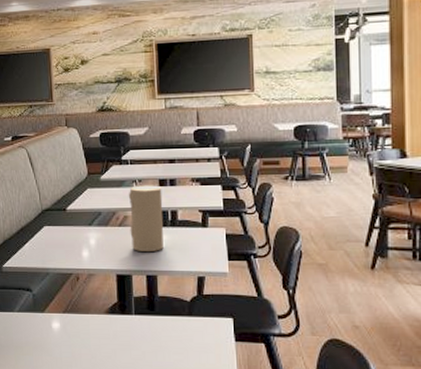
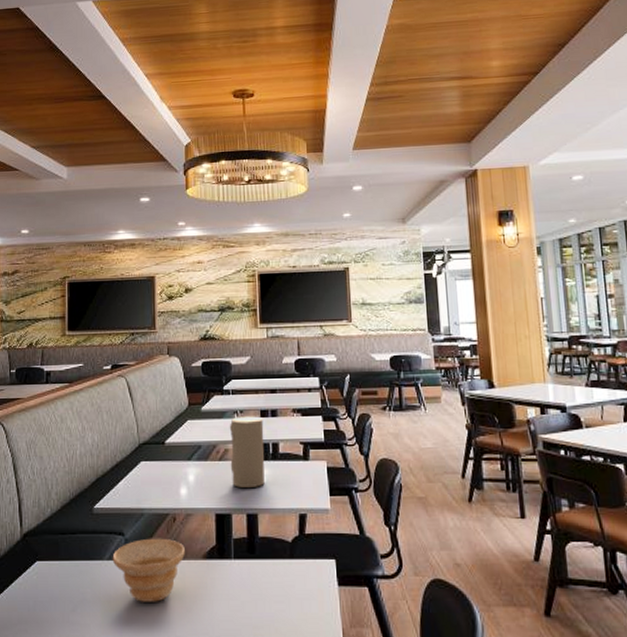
bowl: none [22,294,89,349] -> present [112,538,185,602]

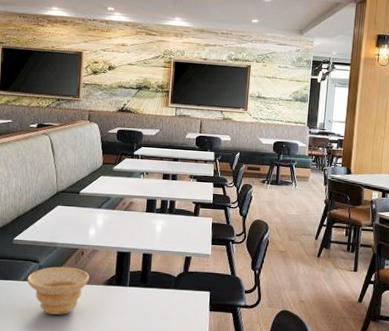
decorative vase: present [229,416,265,488] -> none [133,177,165,234]

